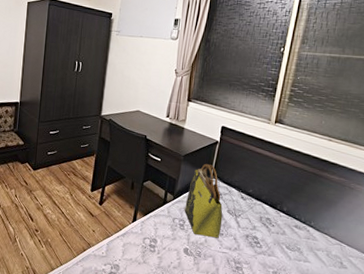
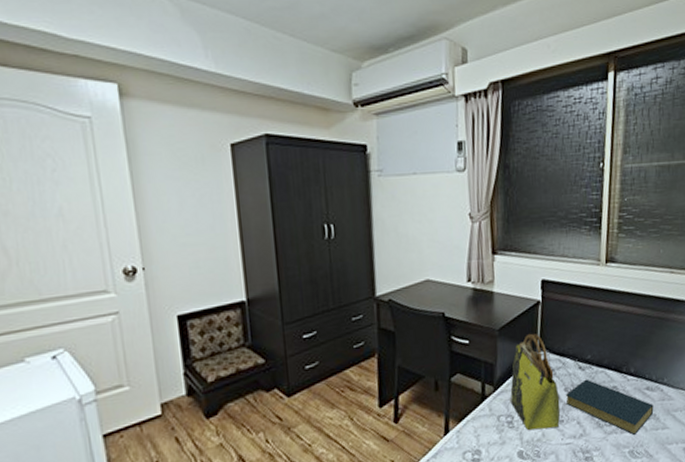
hardback book: none [227,207,299,261] -> present [565,379,654,436]

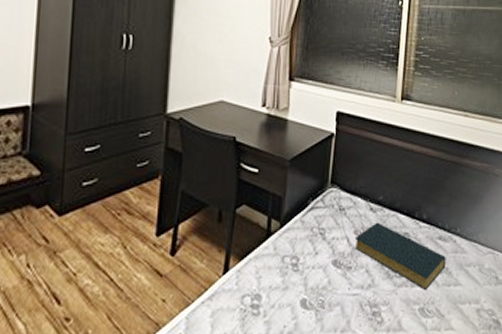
tote bag: present [510,333,561,430] -> none [297,167,349,276]

